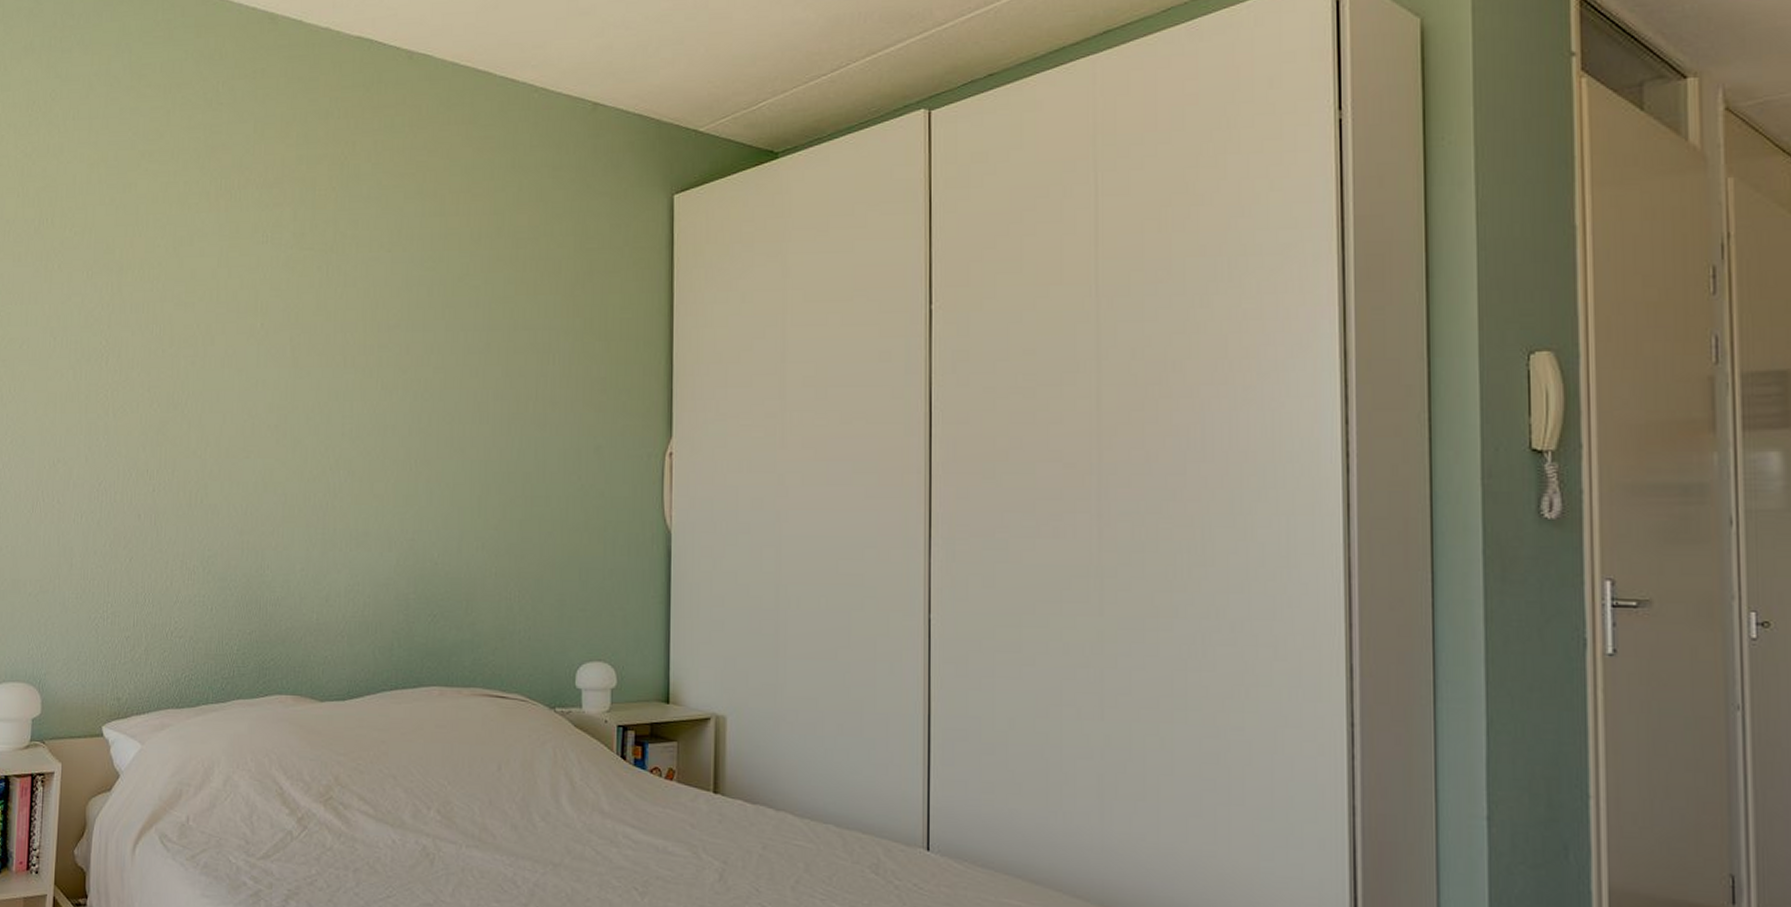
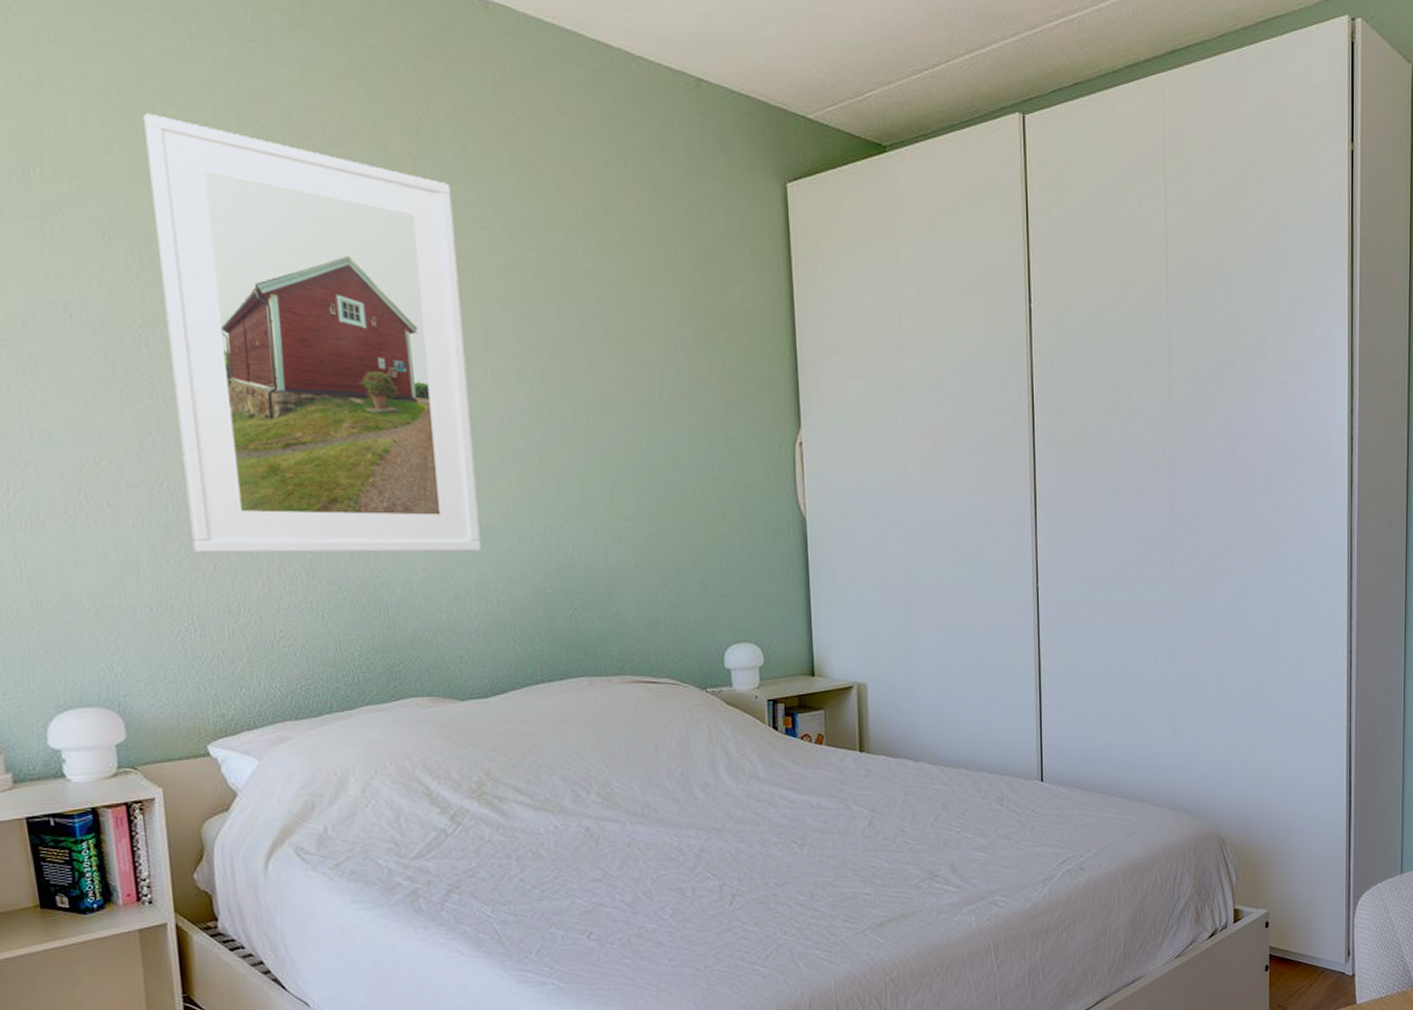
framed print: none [117,169,364,555] -> present [143,113,482,554]

